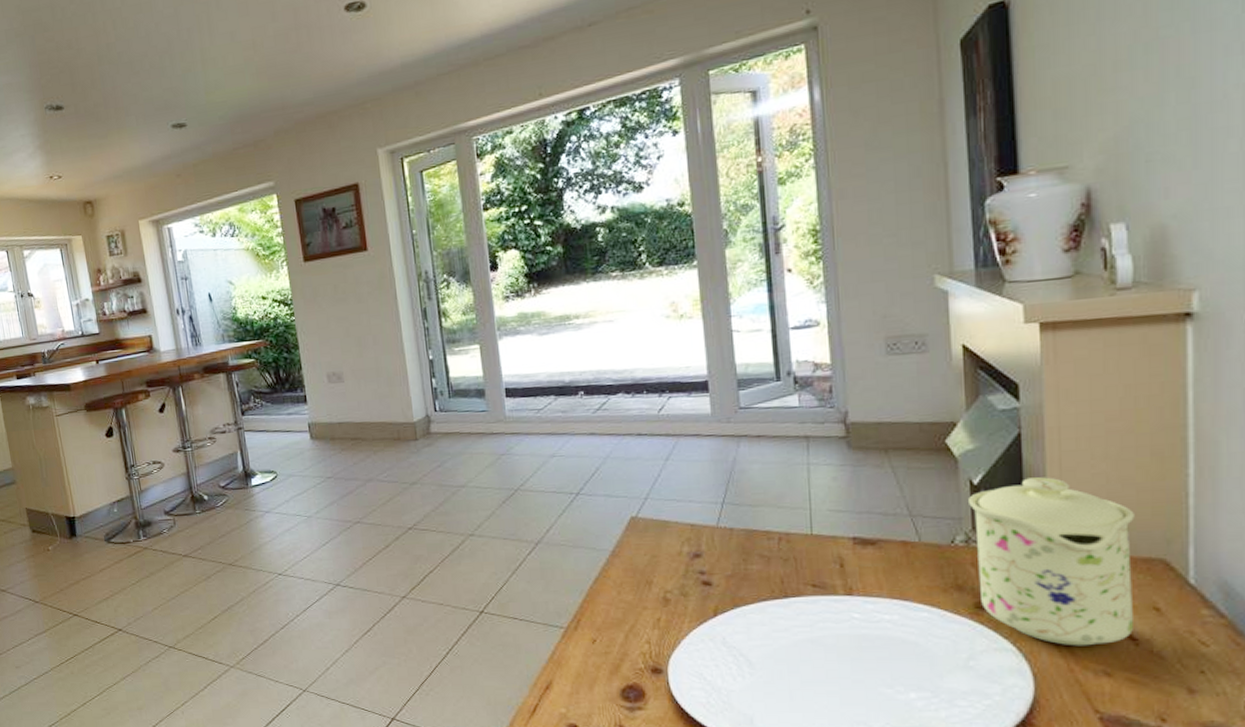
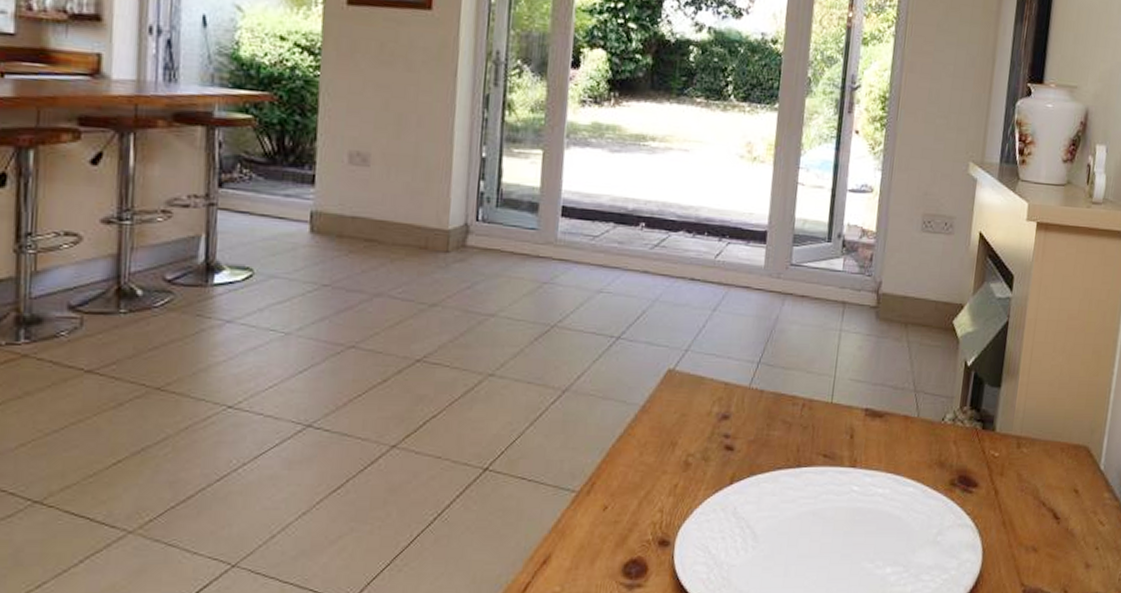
mug: present [969,477,1134,646] -> none [955,364,1074,524]

